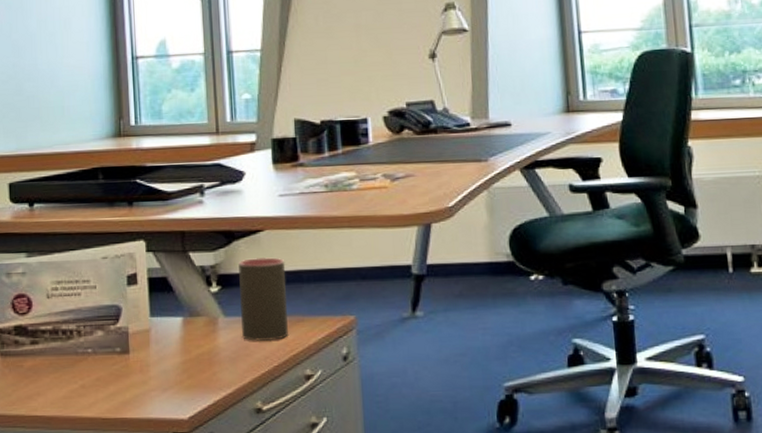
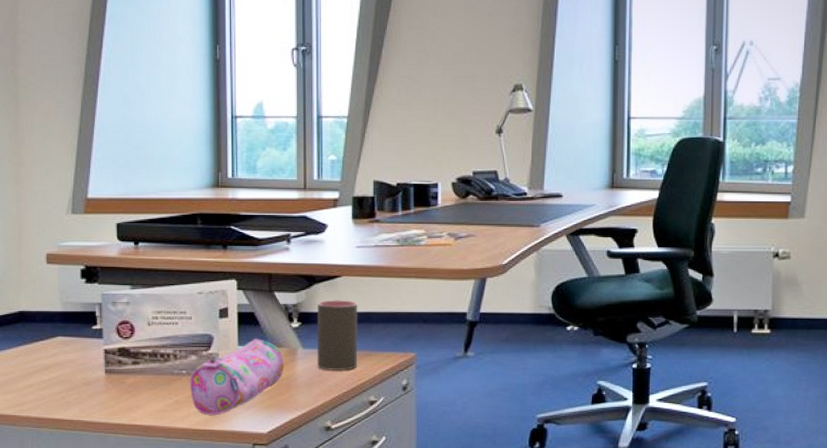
pencil case: none [96,307,204,401] -> present [189,338,284,416]

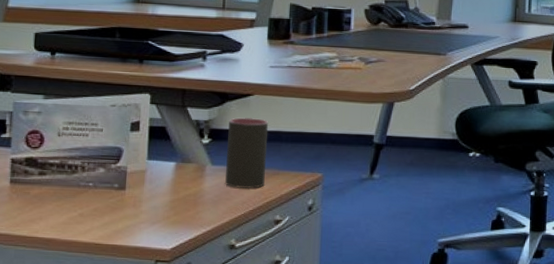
pencil case: present [189,338,284,416] -> none [95,153,193,230]

